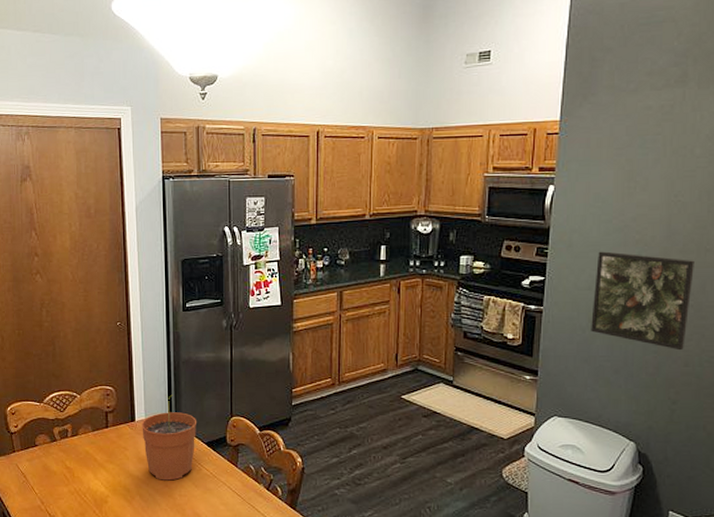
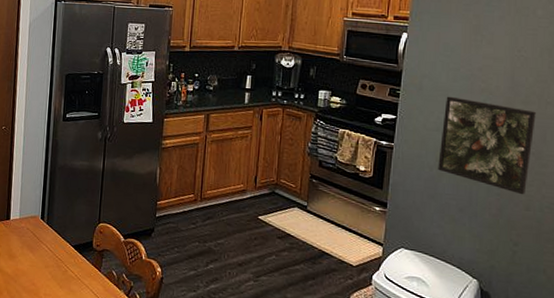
plant pot: present [142,395,197,481] -> none [15,197,67,280]

